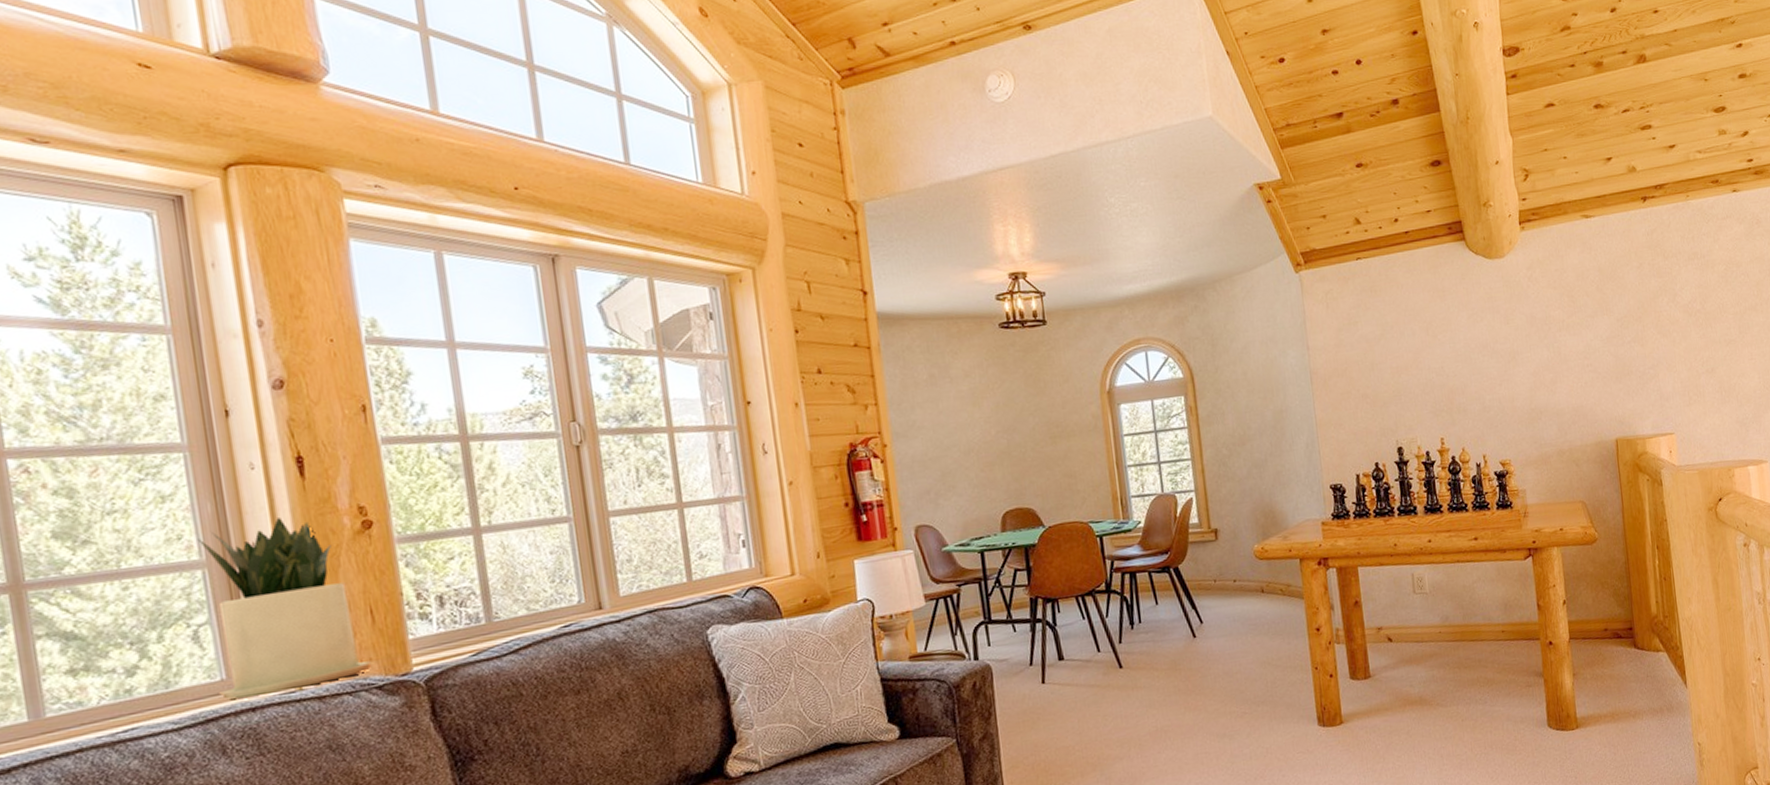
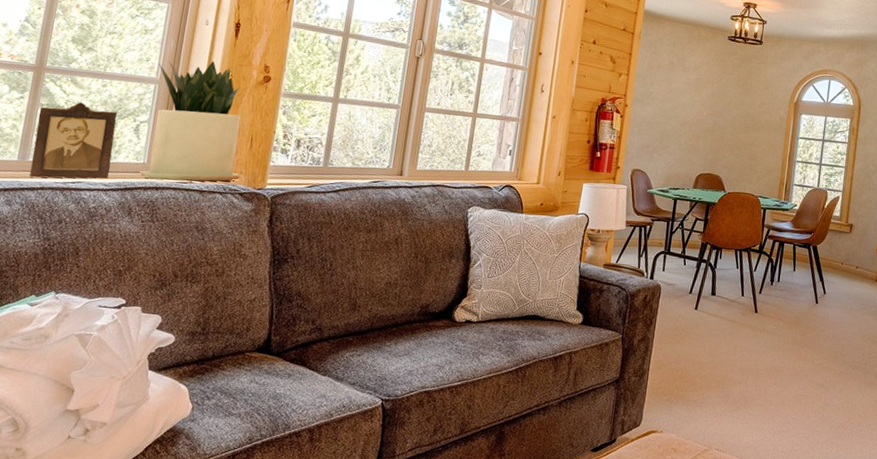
photo frame: none [36,619,175,739] -> present [29,102,118,179]

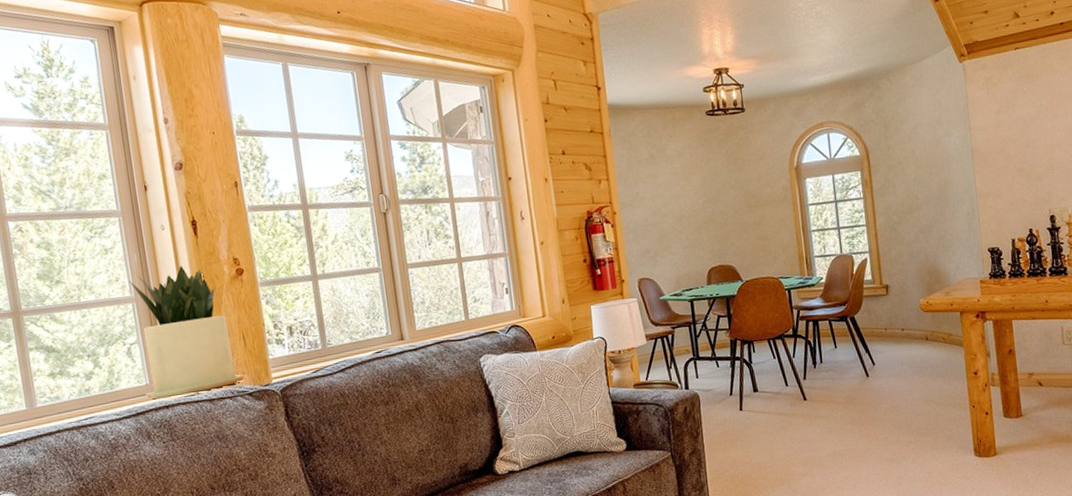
photo frame: present [29,102,118,179] -> none [30,337,117,423]

